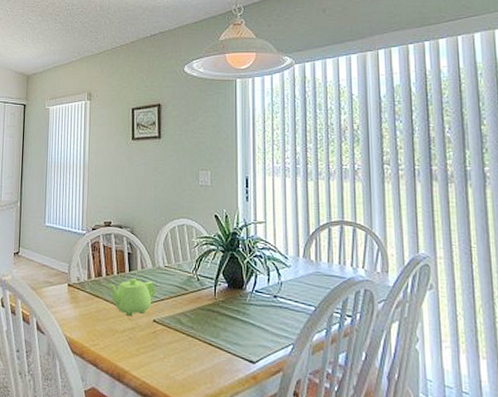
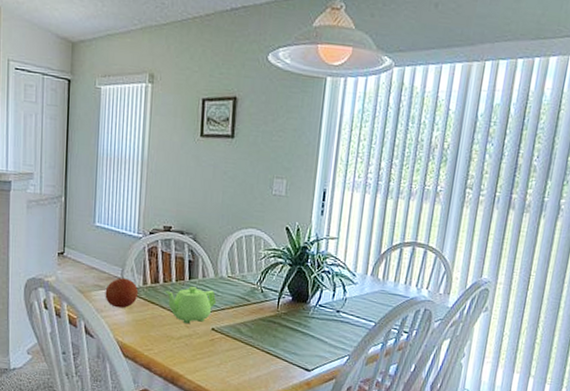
fruit: none [54,272,84,303] -> present [105,277,139,309]

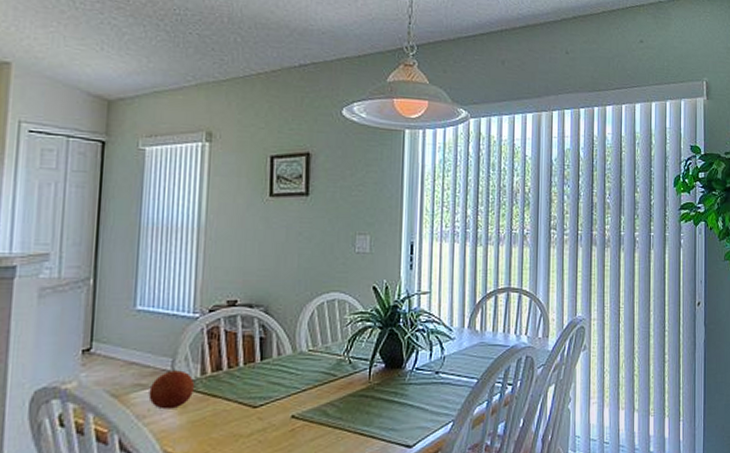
teapot: present [165,287,217,324] -> none [230,369,296,416]

